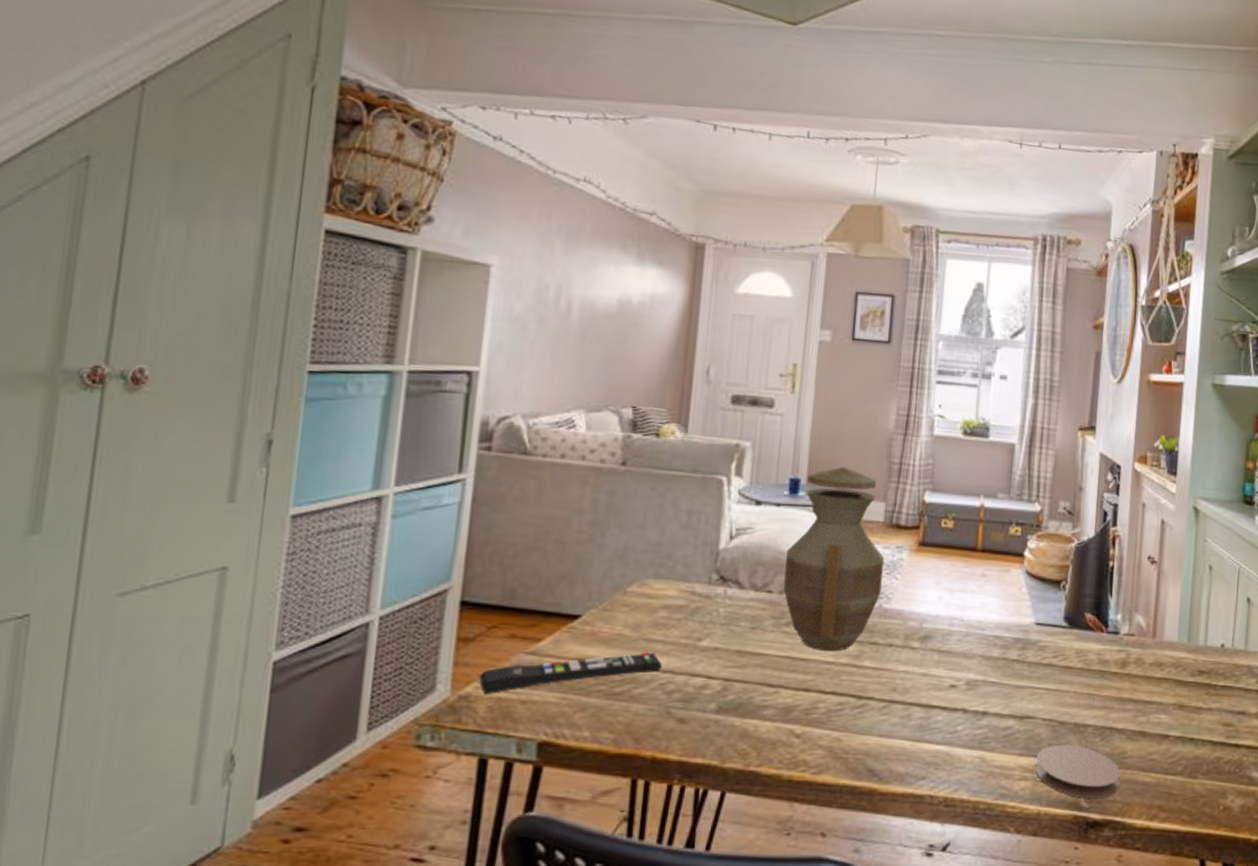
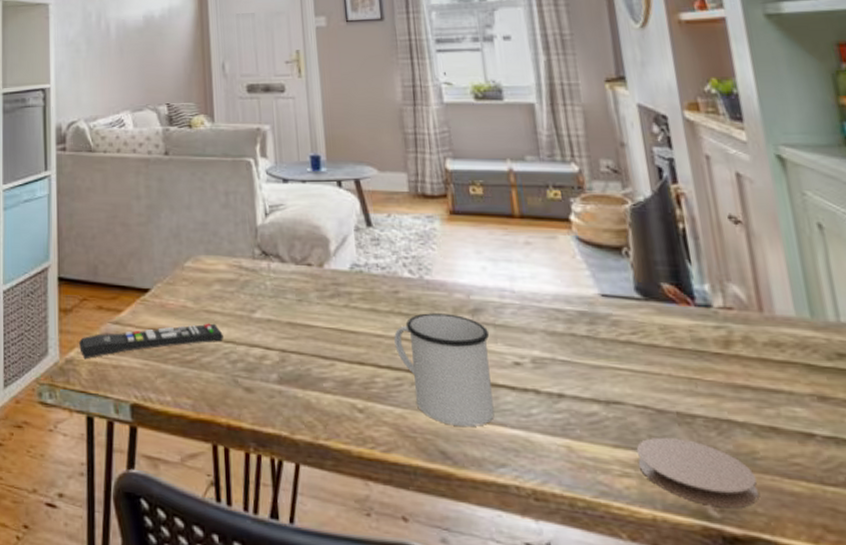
vase: present [783,466,884,652] -> none [319,141,419,325]
mug: none [843,640,934,746] -> present [394,313,494,428]

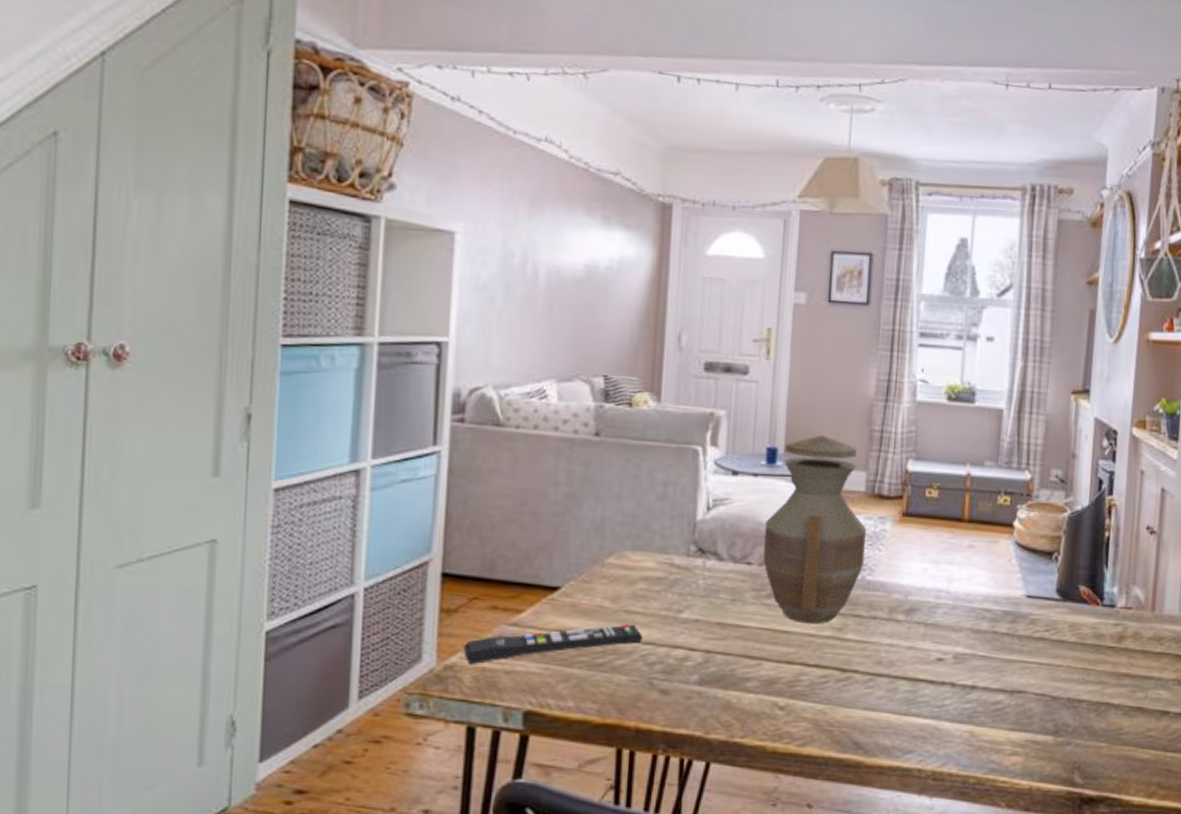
vase: none [319,141,419,325] -> present [763,435,866,624]
mug: present [394,313,494,428] -> none [826,613,920,719]
coaster: present [636,437,759,509] -> none [1027,720,1117,775]

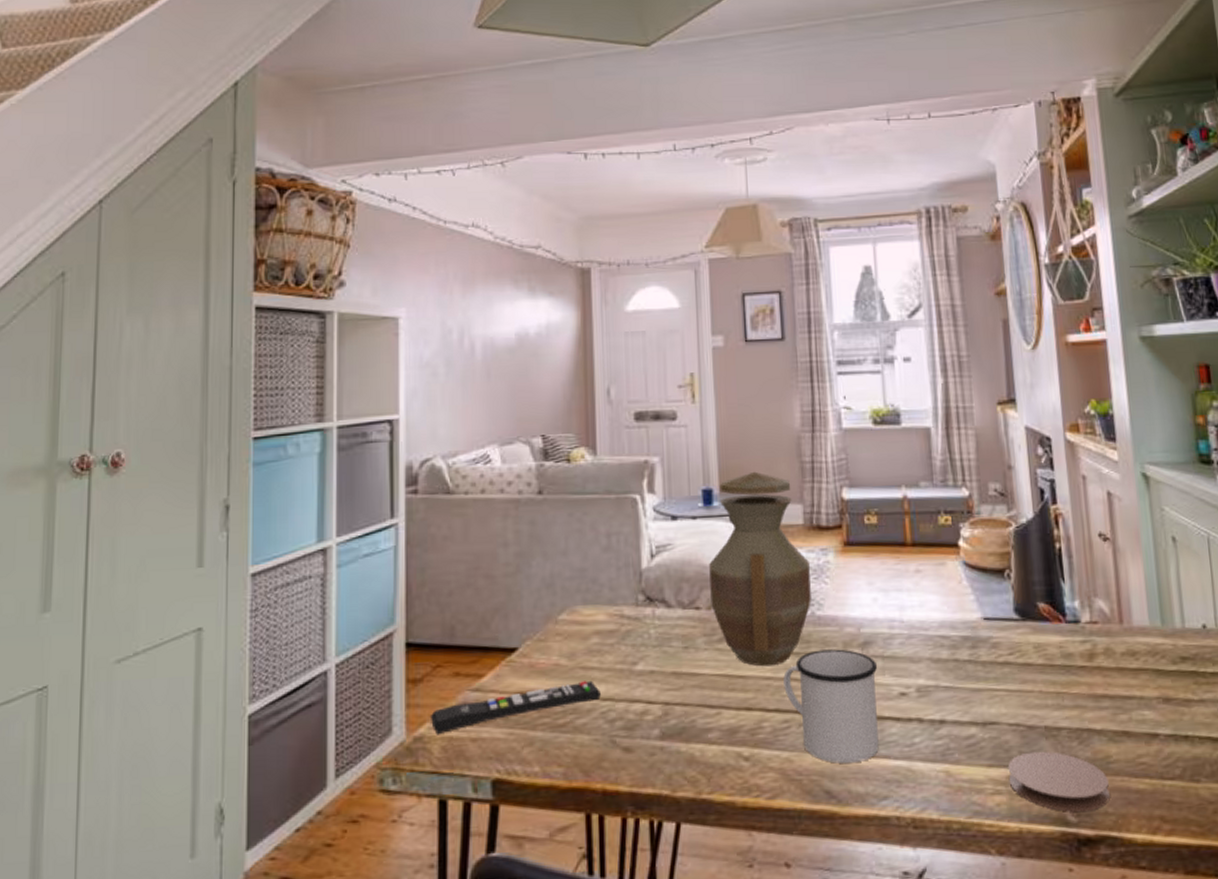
mug: none [826,613,920,719] -> present [783,649,879,764]
coaster: none [1027,720,1117,775] -> present [1008,751,1110,812]

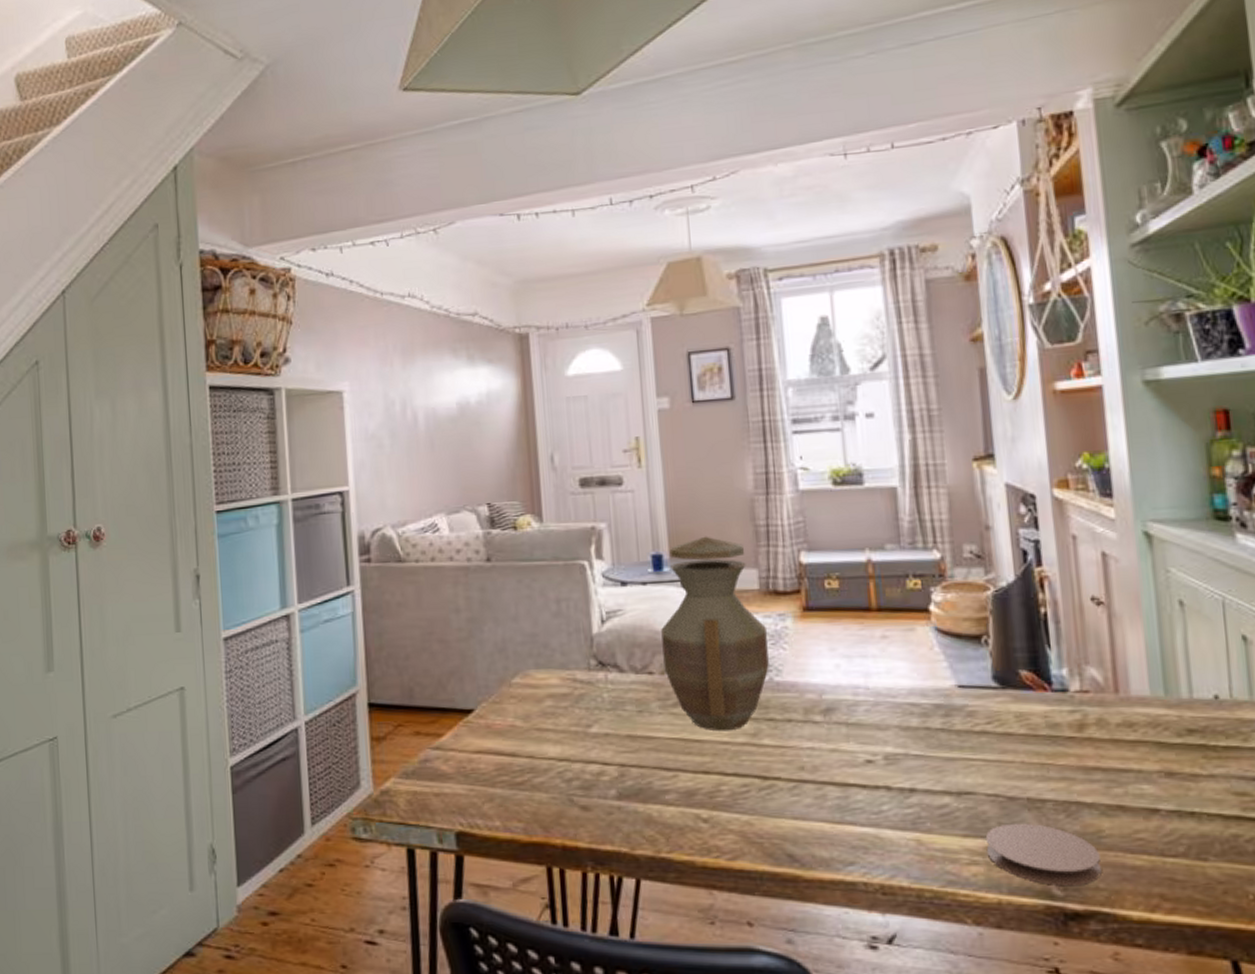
remote control: present [429,680,602,735] -> none [394,741,558,789]
mug: present [783,649,879,764] -> none [741,715,844,829]

